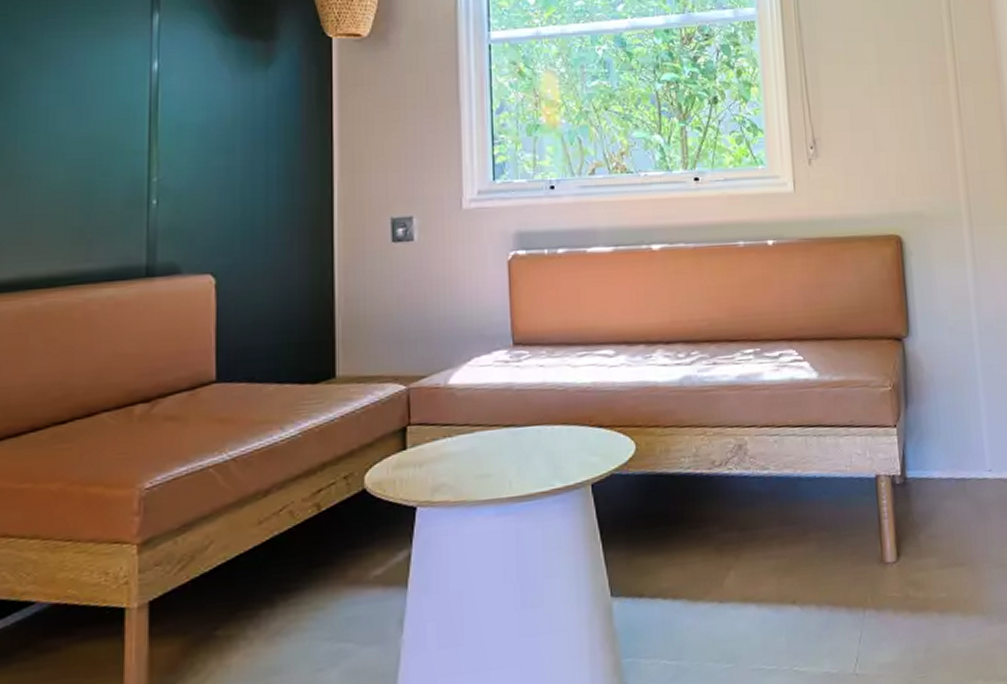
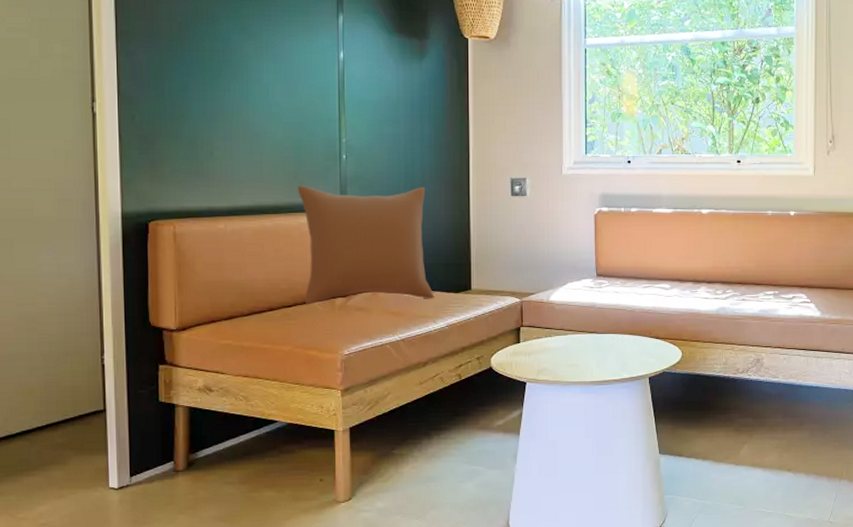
pillow: none [83,237,282,419] -> present [297,185,434,305]

